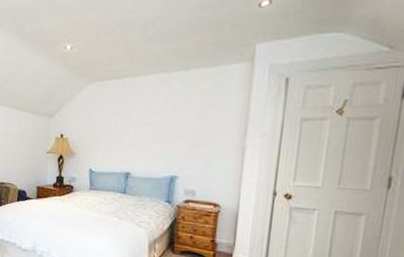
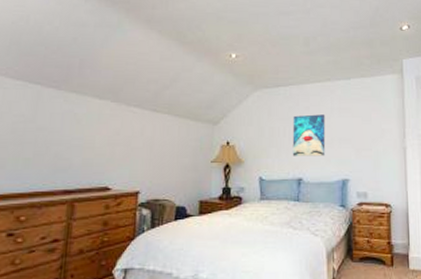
wall art: none [122,109,159,152] -> present [292,114,326,156]

